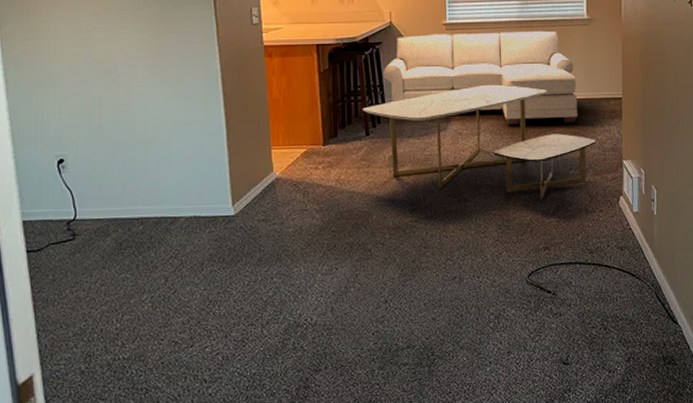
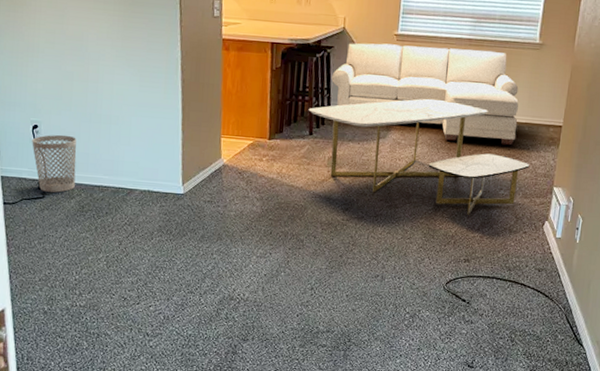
wastebasket: none [58,166,110,232] -> present [32,134,77,193]

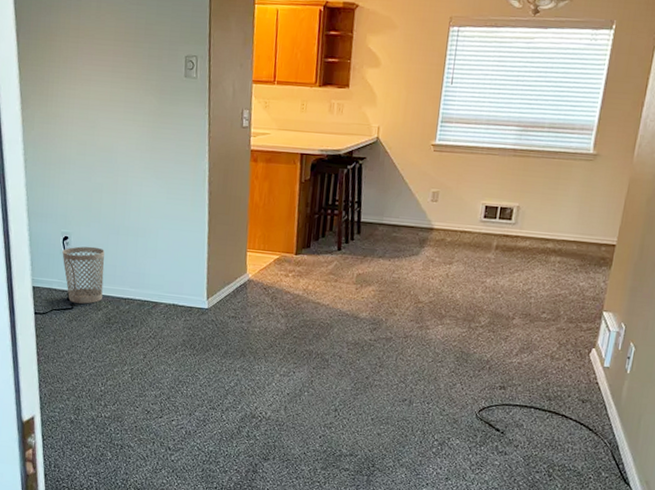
coffee table: present [308,98,529,215] -> none [337,213,576,339]
sofa: present [331,43,519,146] -> none [363,154,568,266]

